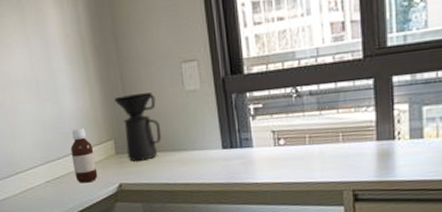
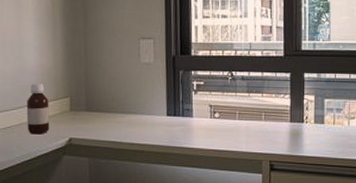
coffee maker: present [114,92,162,162] -> none [76,59,115,119]

